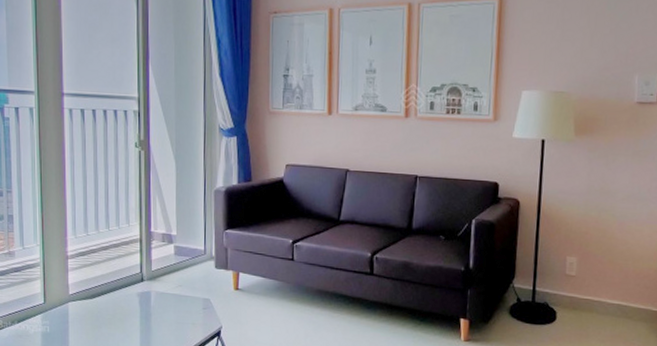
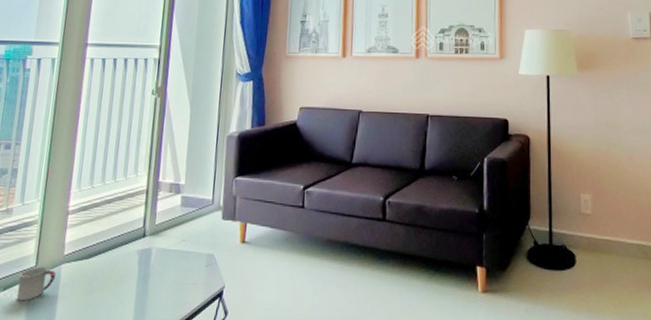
cup: none [30,303,65,333] -> present [16,266,56,301]

